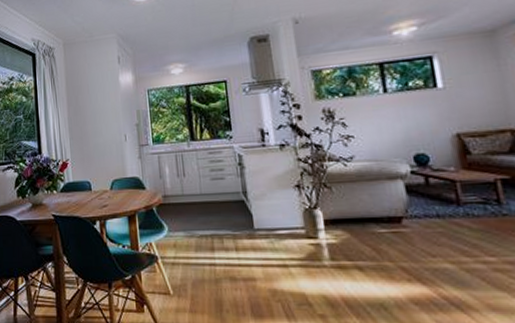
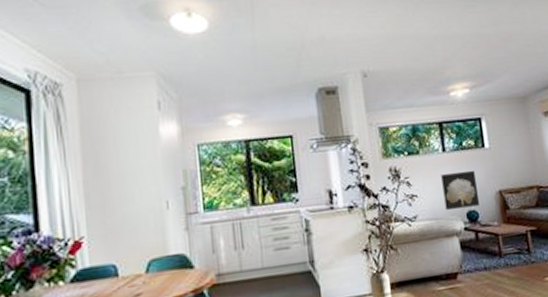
wall art: none [382,111,431,153] -> present [441,170,480,211]

